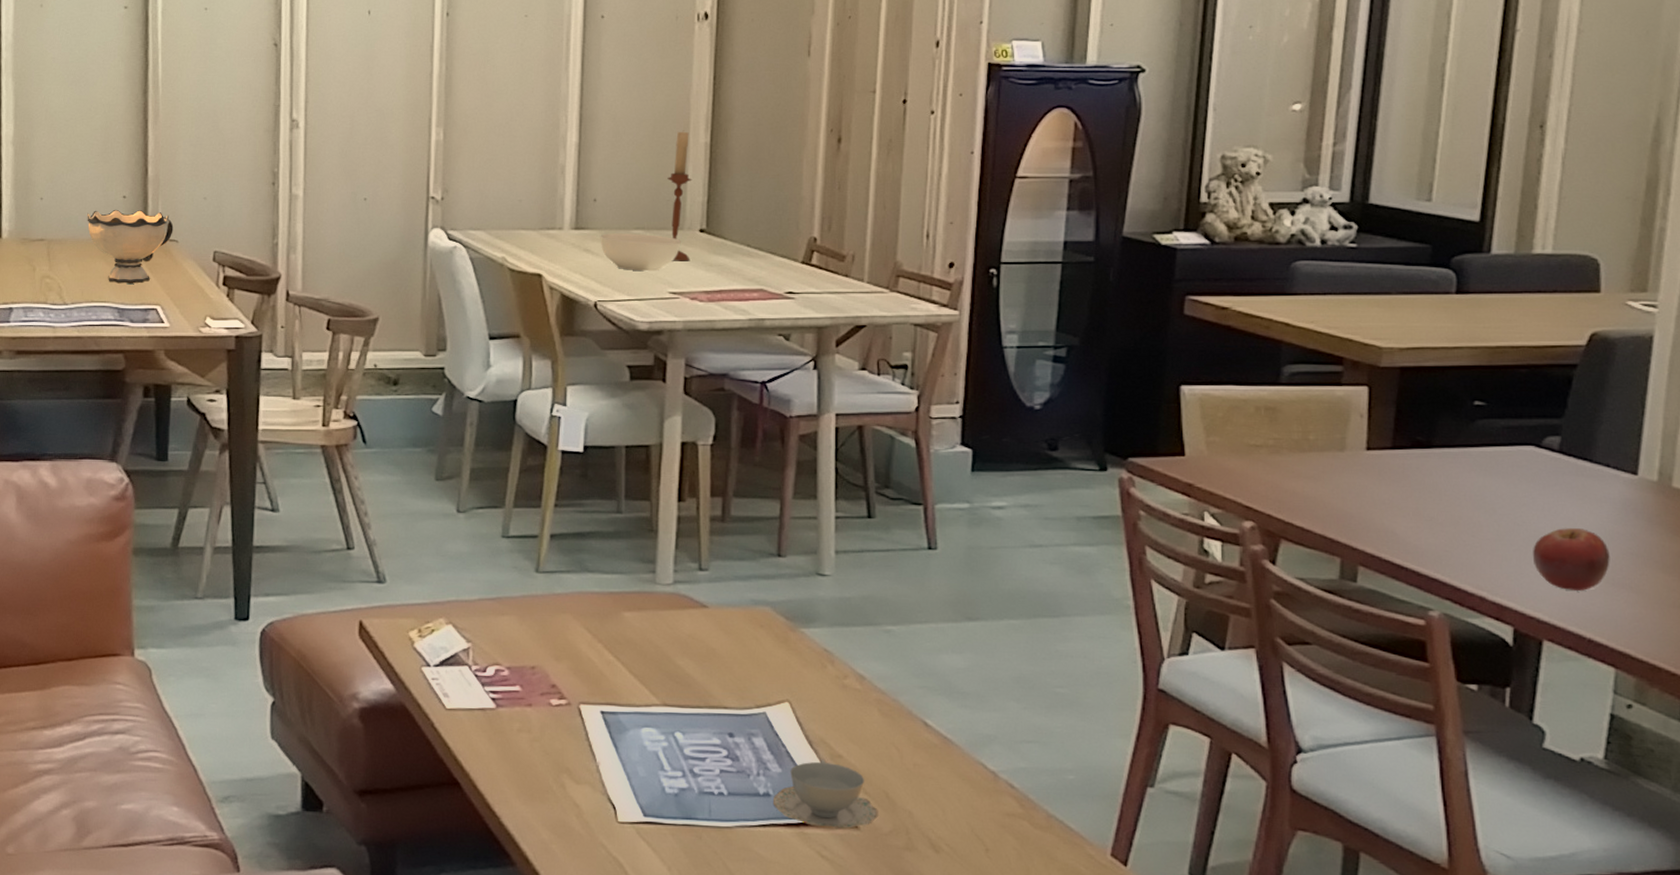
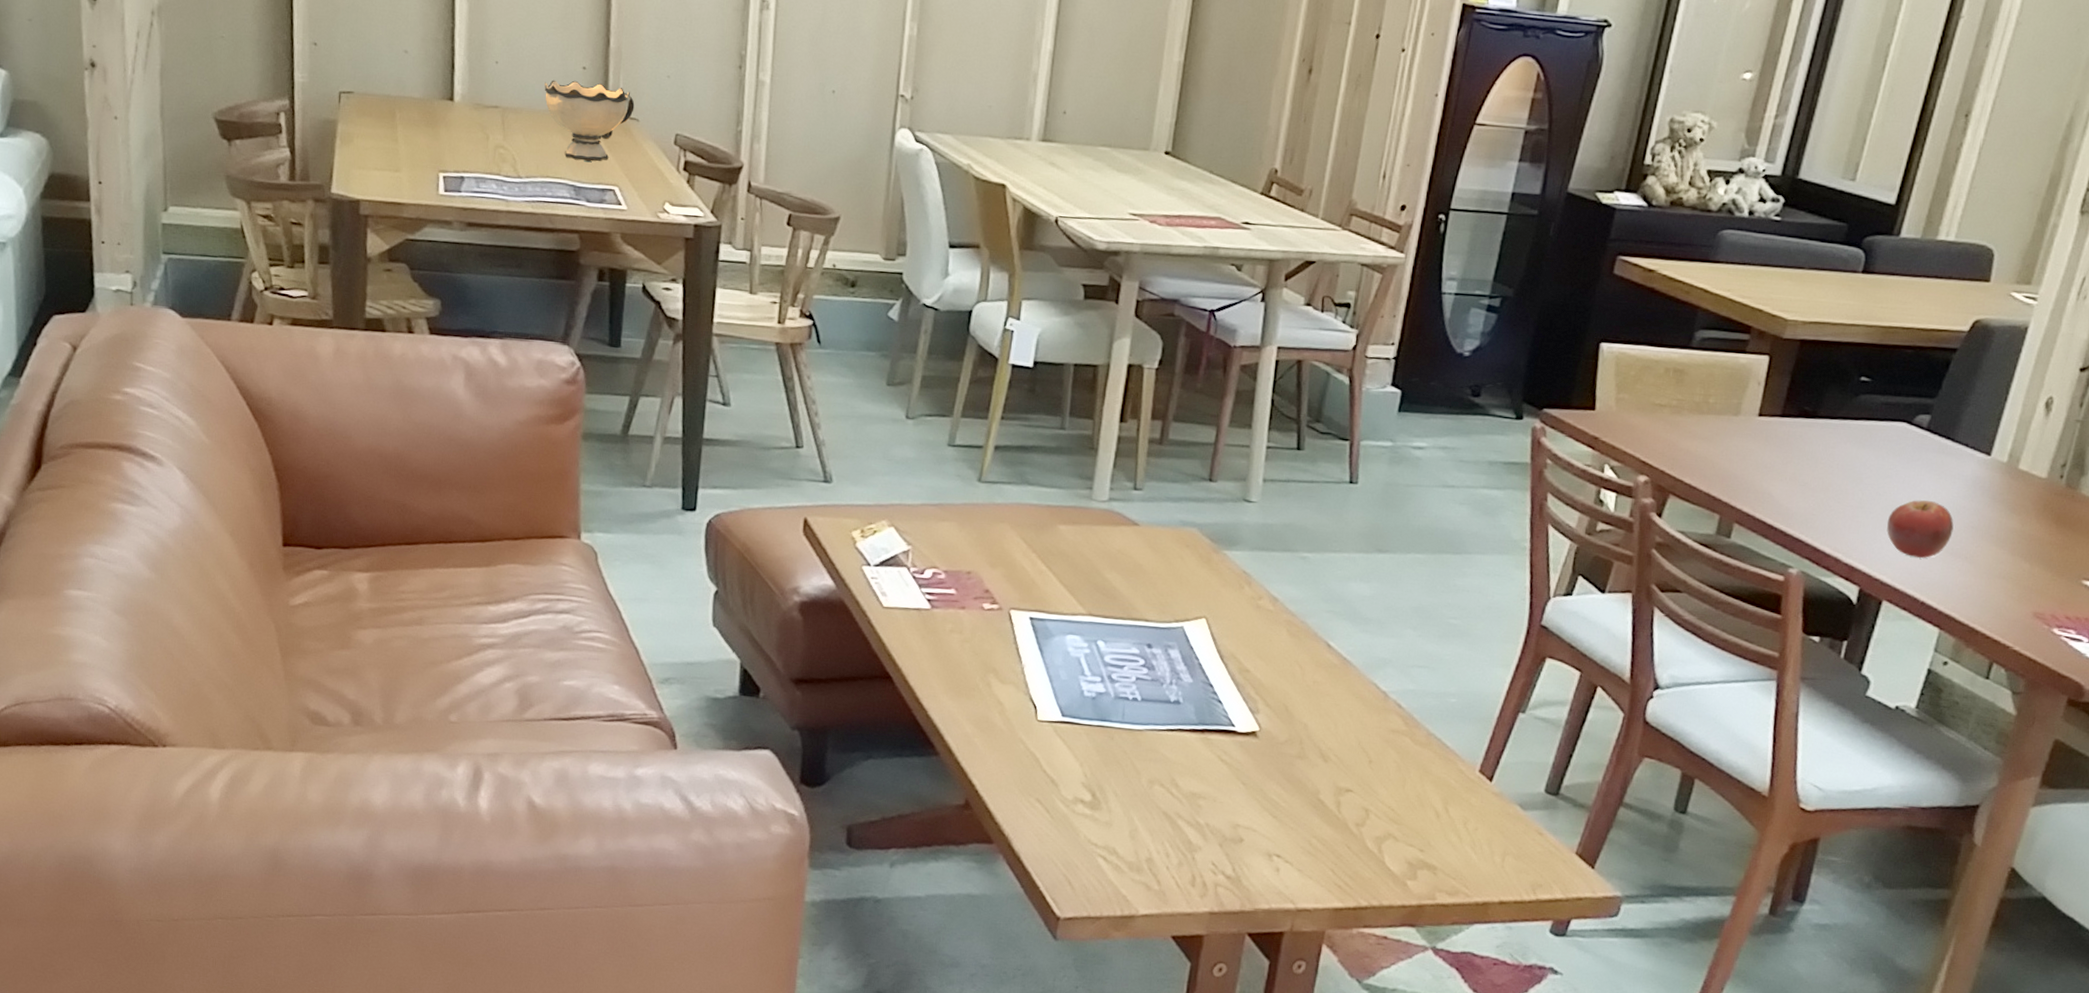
bowl: present [600,233,682,272] -> none [1066,147,1147,191]
candlestick: present [667,130,692,261] -> none [1136,47,1164,183]
teacup: present [772,759,878,829] -> none [1181,672,1277,737]

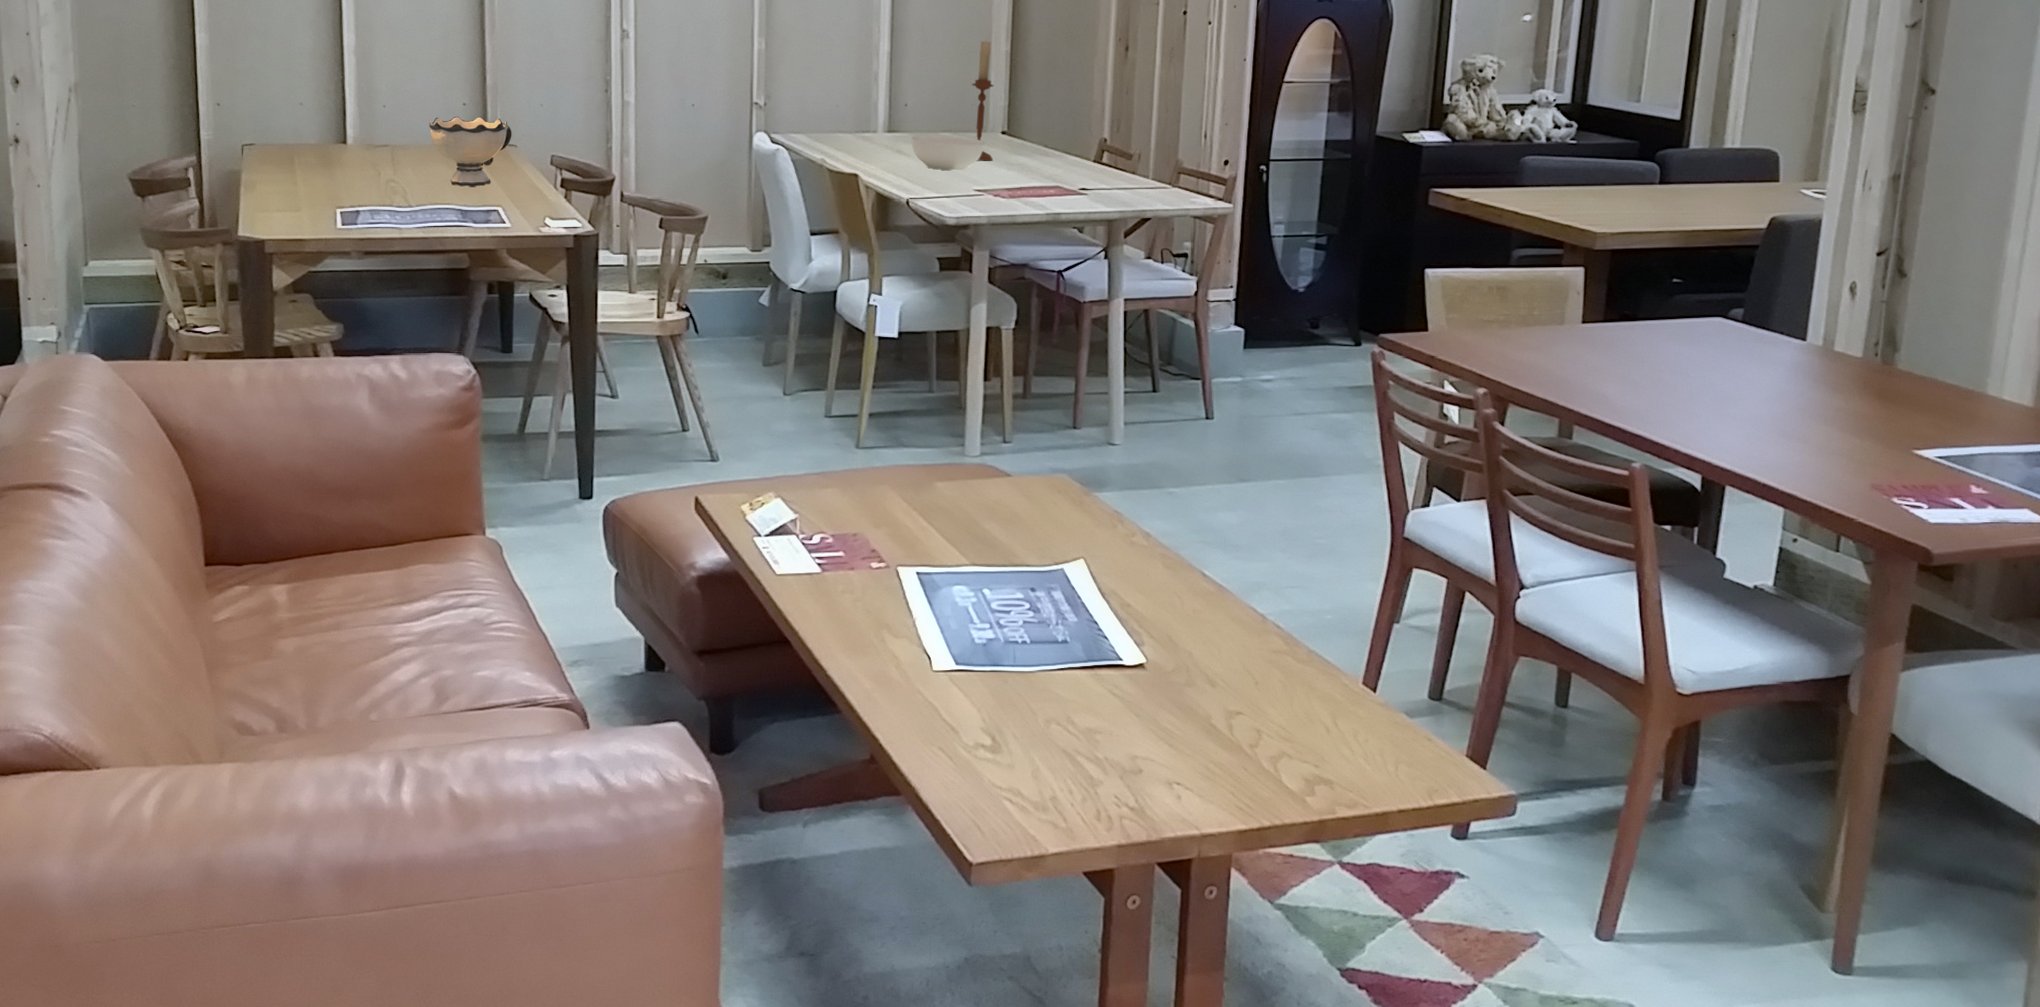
bowl: none [1066,147,1147,191] -> present [911,135,986,171]
candlestick: none [1136,47,1164,183] -> present [972,39,995,161]
fruit: present [1887,500,1954,558] -> none [1718,388,1782,442]

